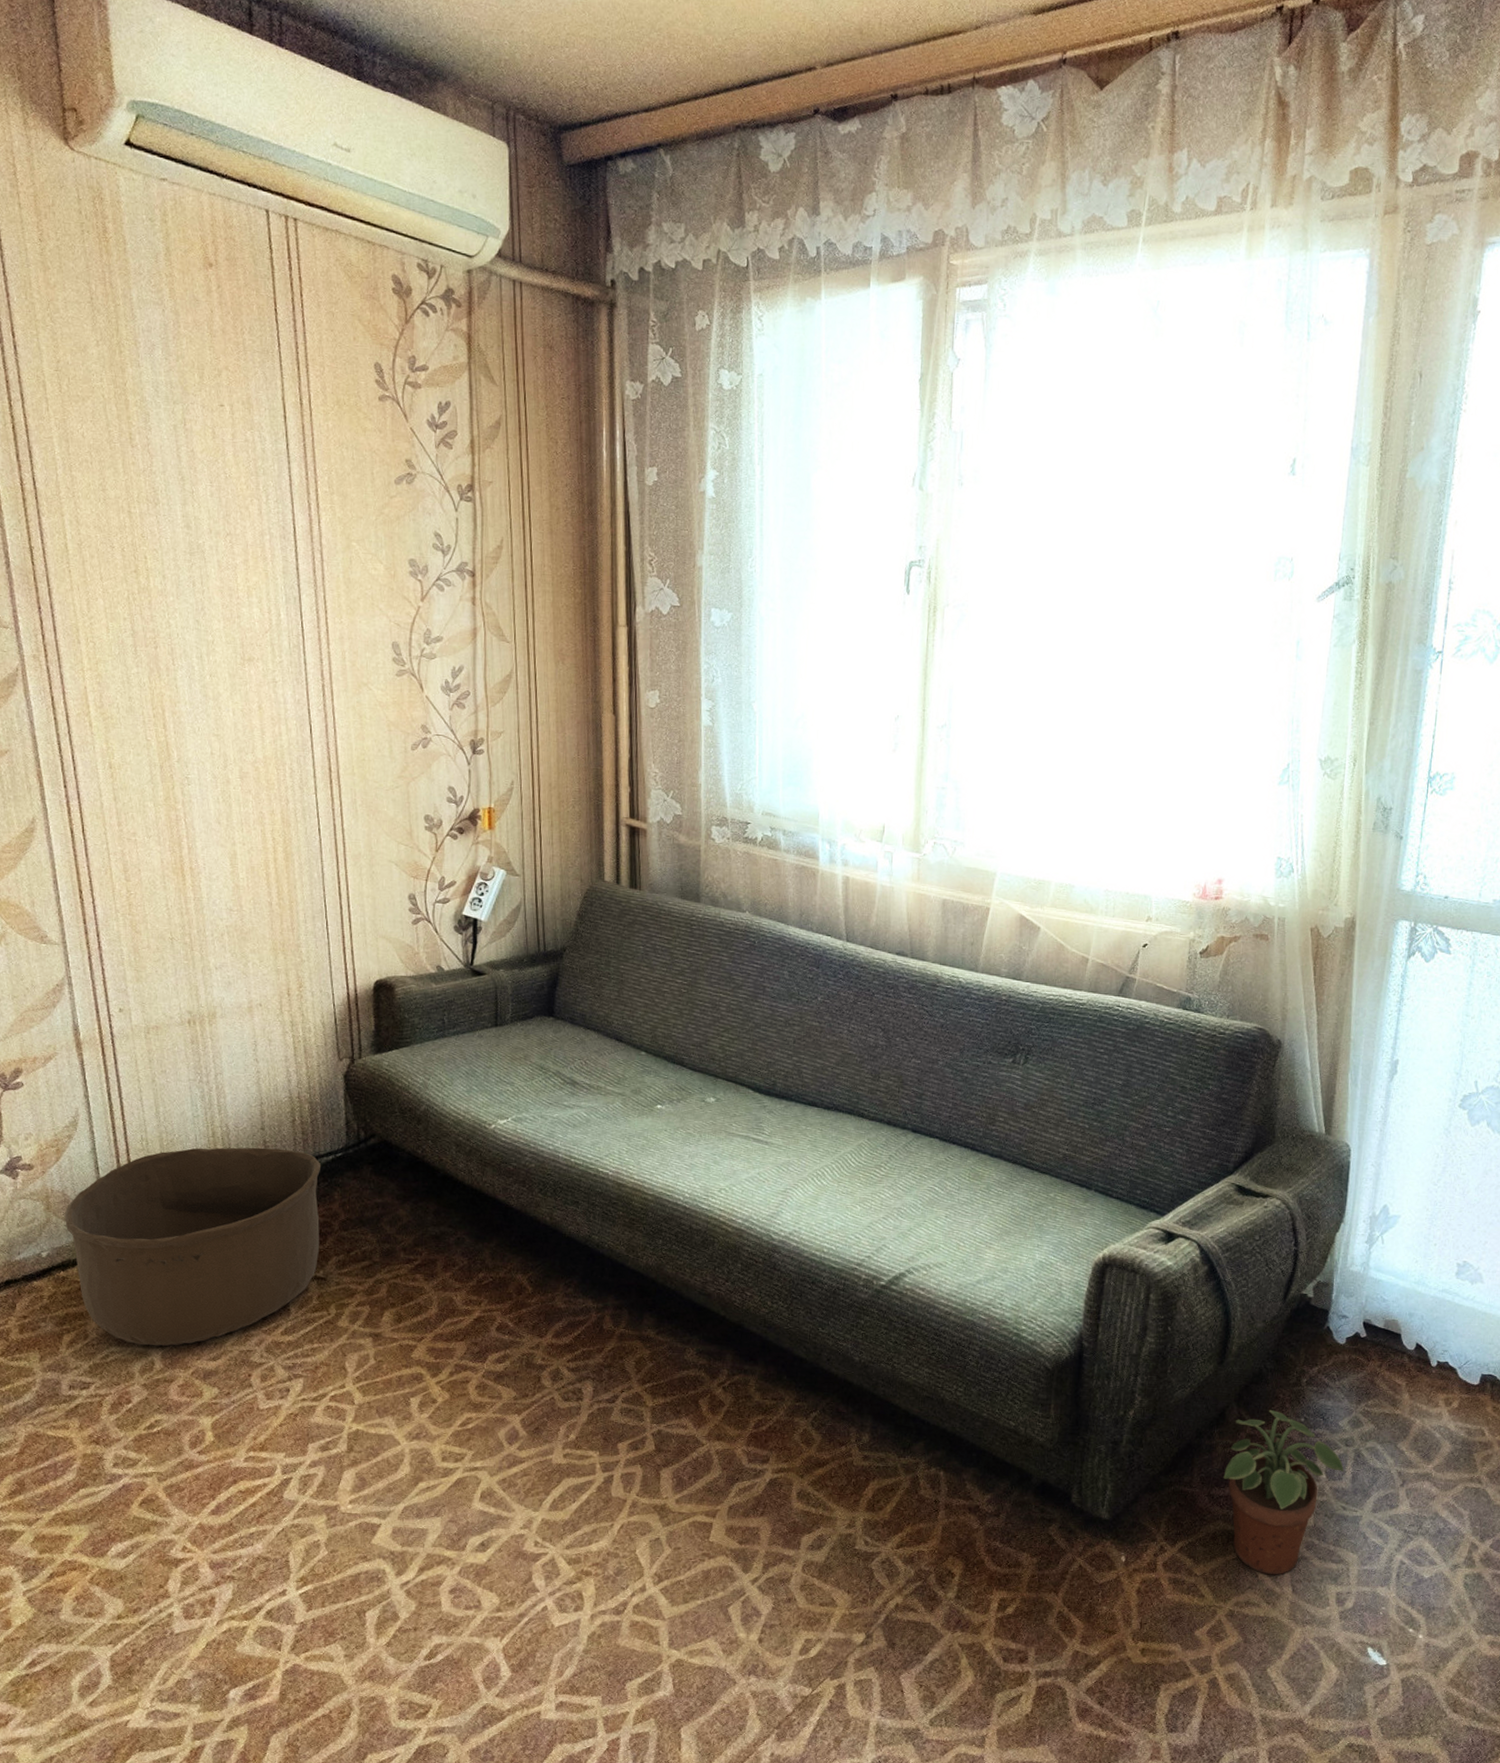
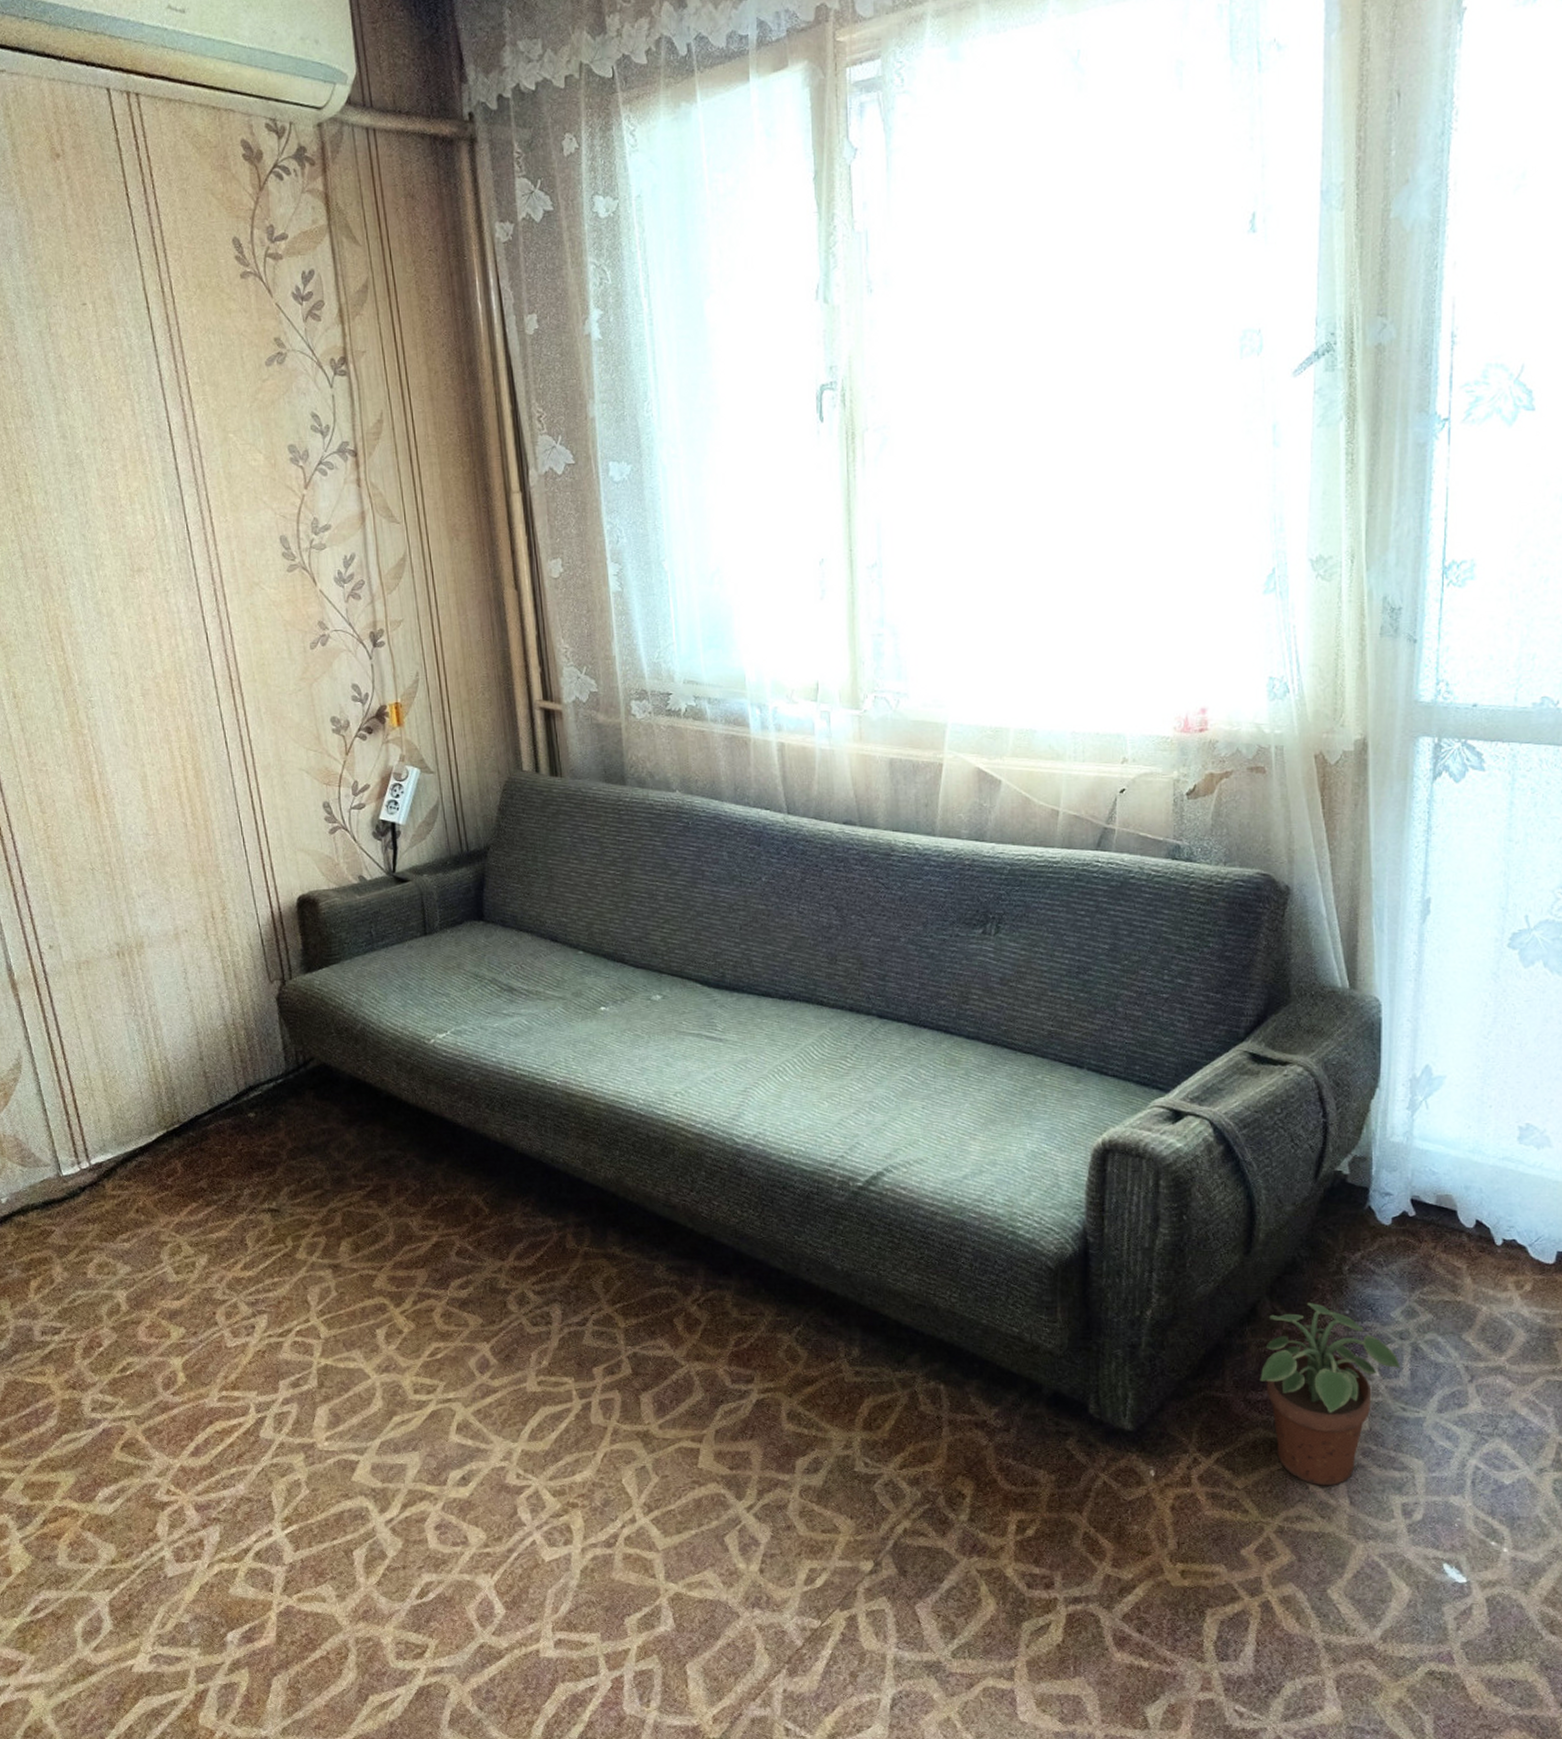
basket: present [64,1147,322,1346] -> none [18,1078,270,1288]

